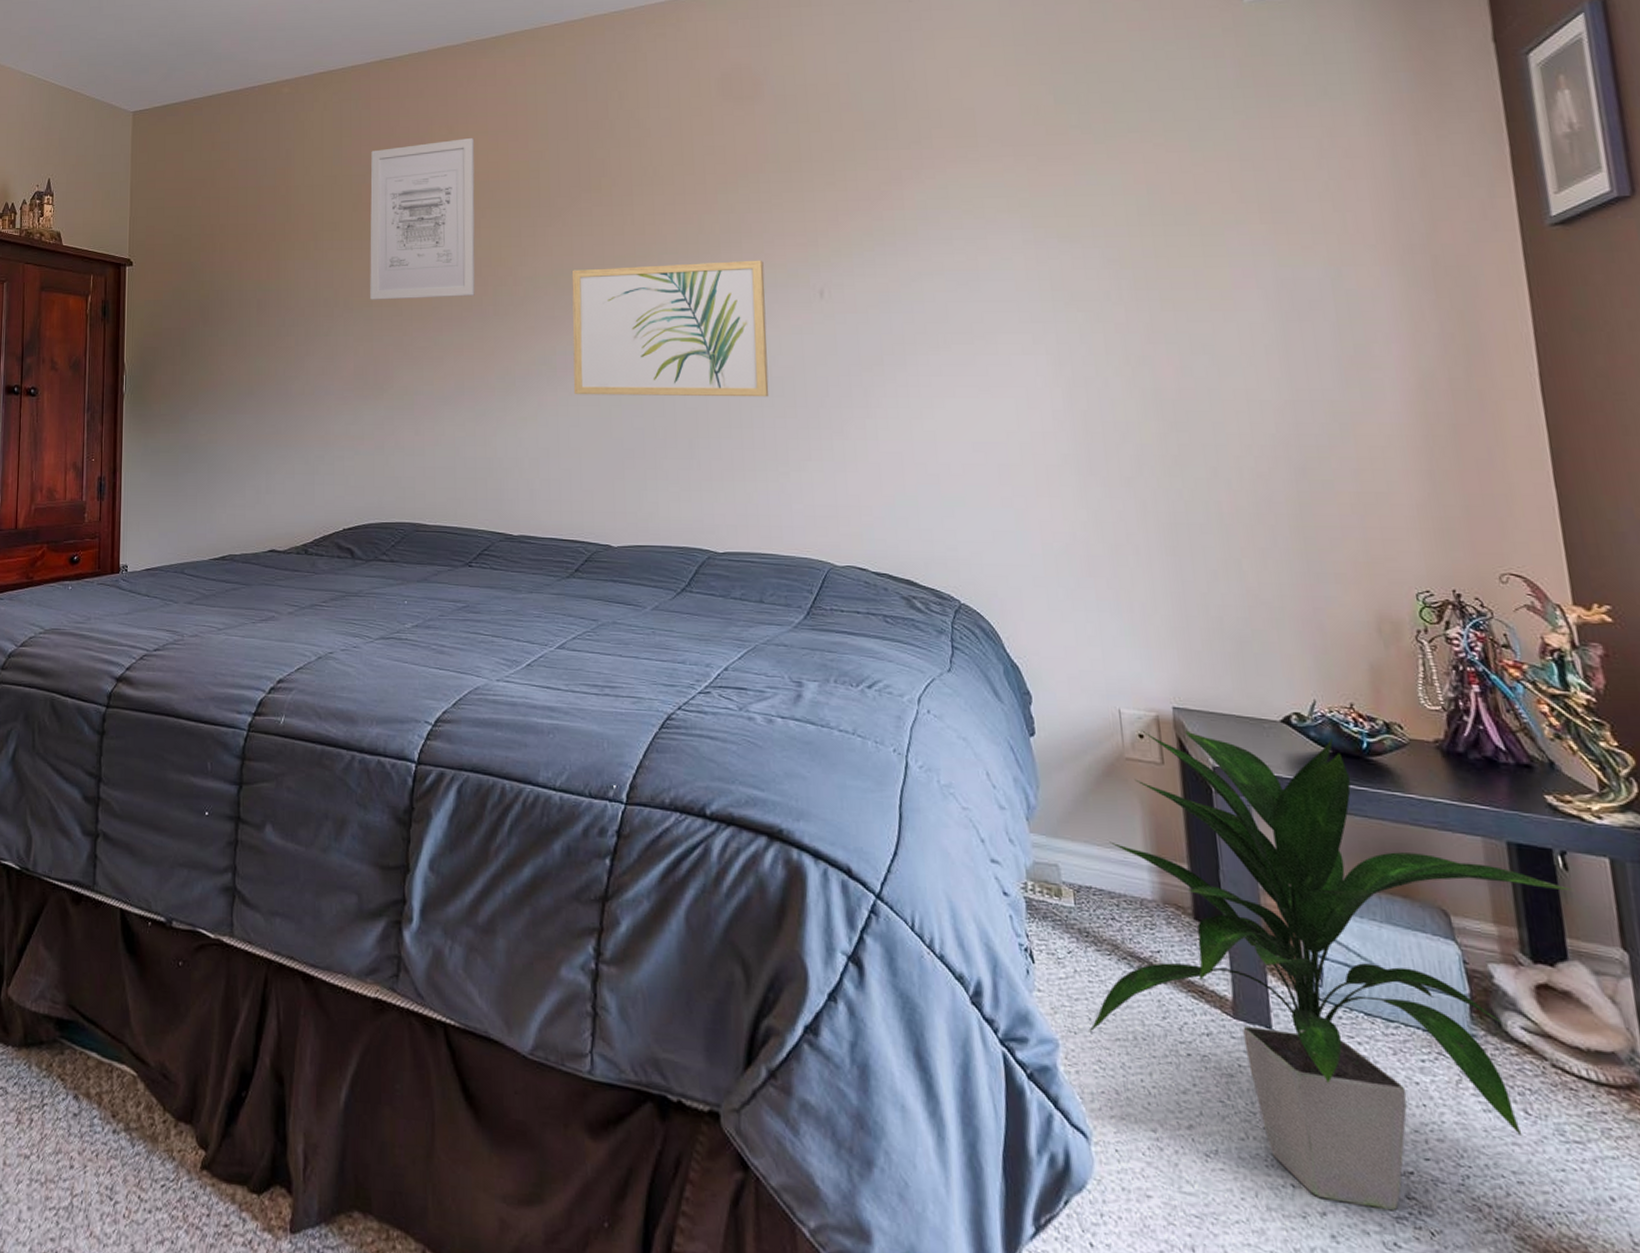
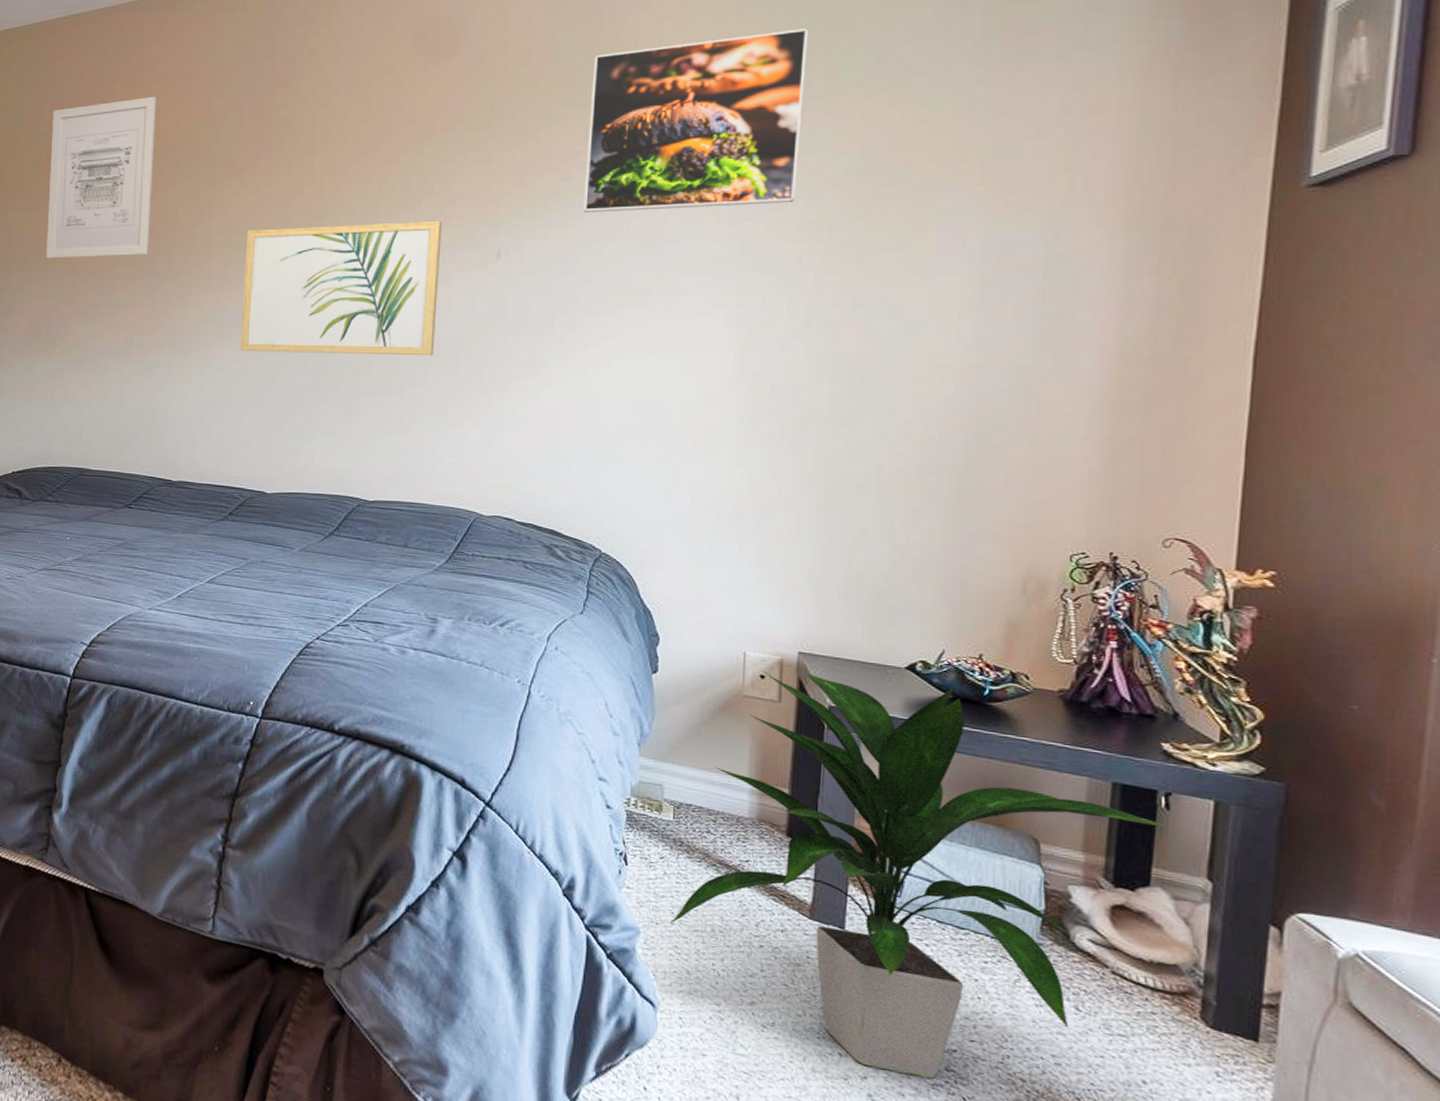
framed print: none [890,78,1094,251] -> present [584,28,809,212]

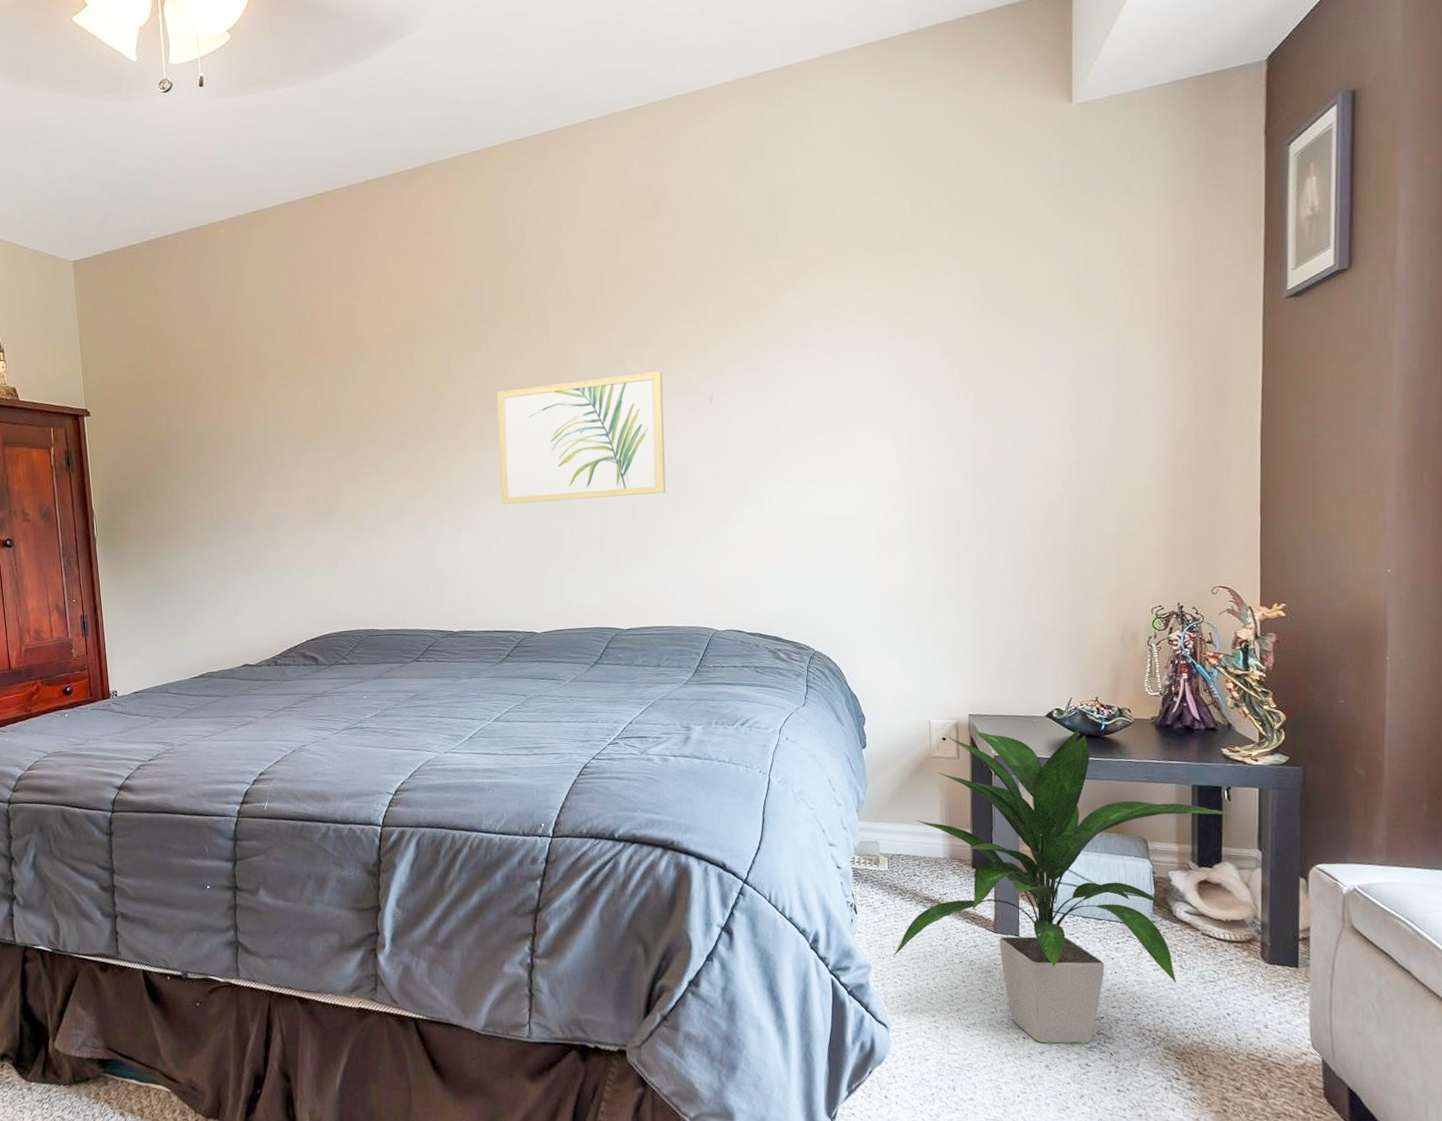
wall art: present [46,96,158,258] -> none [308,269,411,433]
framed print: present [584,28,809,212] -> none [772,184,936,355]

